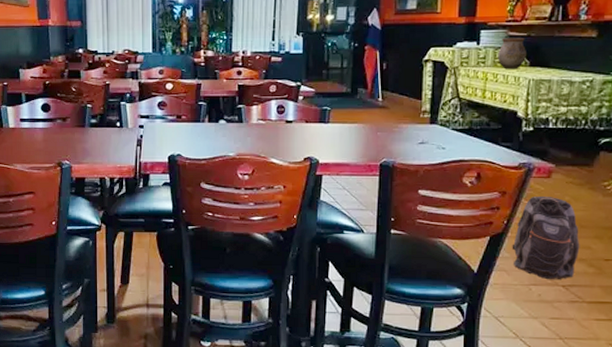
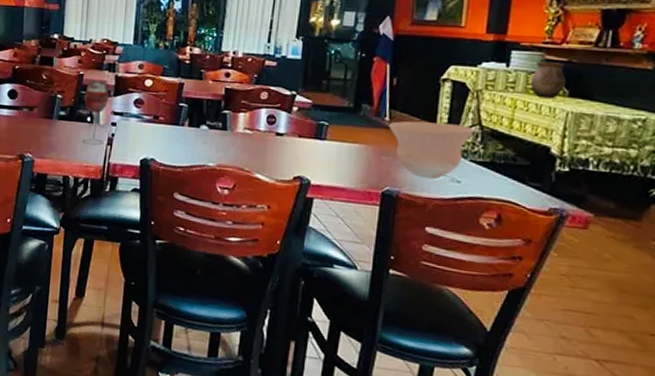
wineglass: none [112,88,134,148] -> present [83,80,109,146]
bowl: none [382,99,454,149] -> present [388,120,475,180]
backpack: present [512,195,580,280] -> none [534,249,621,352]

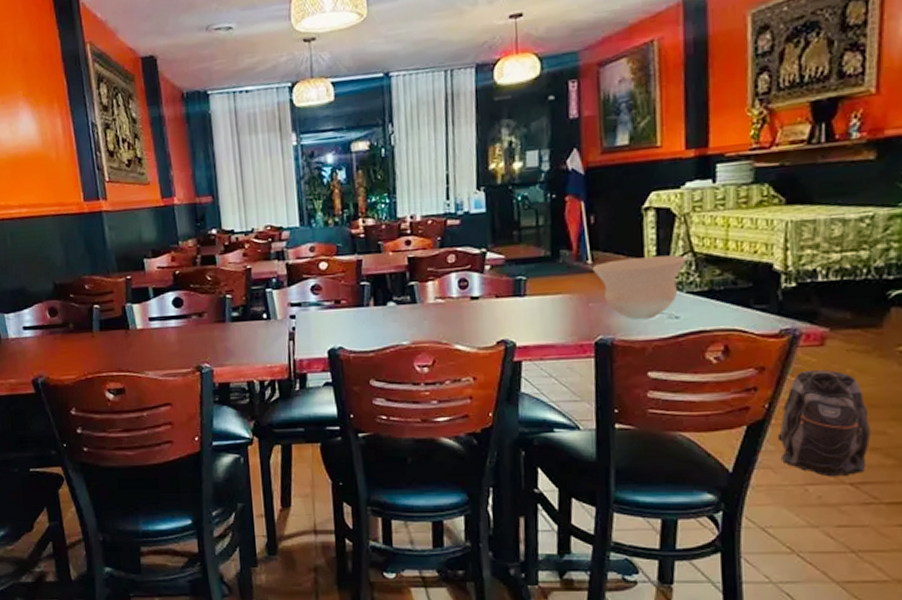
wineglass: present [83,80,109,146] -> none [255,271,285,344]
vase: present [530,61,566,99] -> none [741,168,780,211]
backpack: none [534,249,621,352] -> present [777,369,872,477]

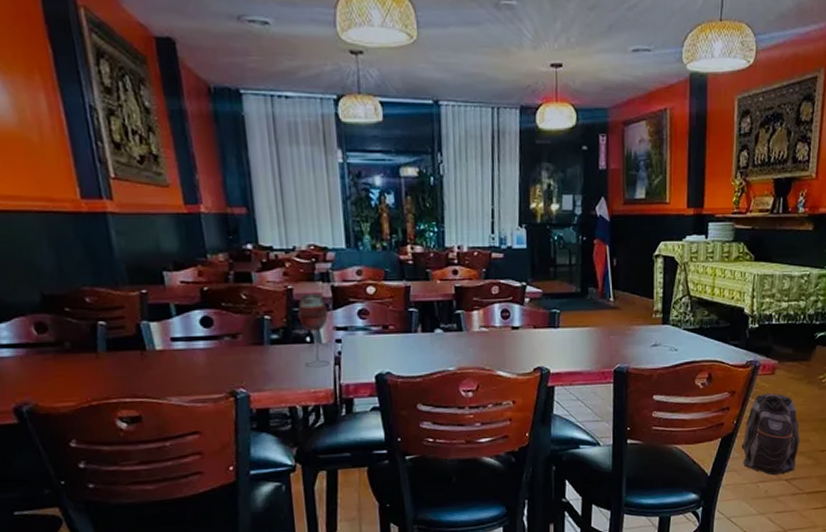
wineglass: none [255,271,285,344] -> present [297,293,330,368]
bowl: present [592,255,687,321] -> none [613,297,685,352]

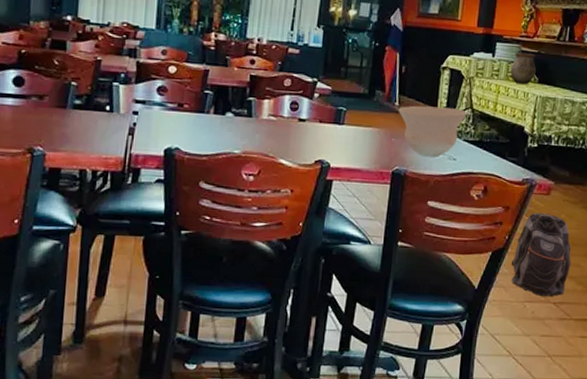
wineglass: present [297,293,330,368] -> none [102,66,130,136]
bowl: none [613,297,685,352] -> present [398,105,468,158]
vase: none [725,231,751,265] -> present [510,52,536,85]

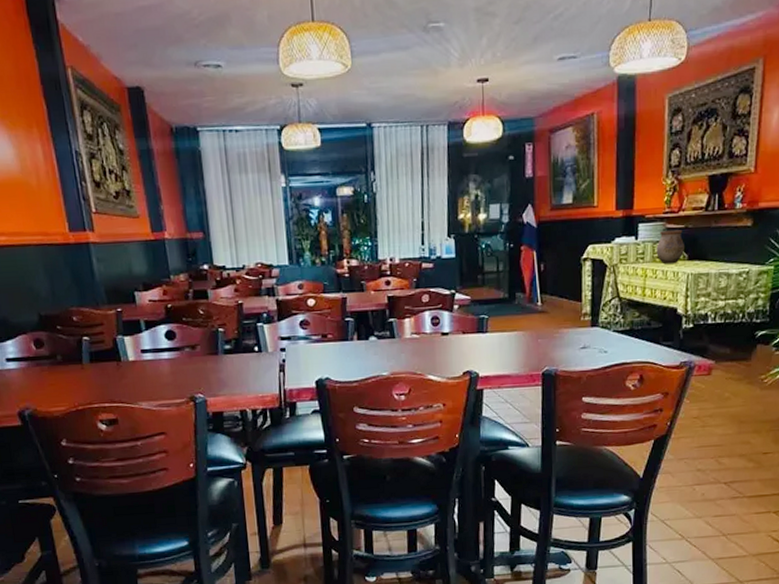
bowl: present [398,105,468,158] -> none [541,299,615,354]
backpack: present [511,212,572,297] -> none [675,394,740,478]

